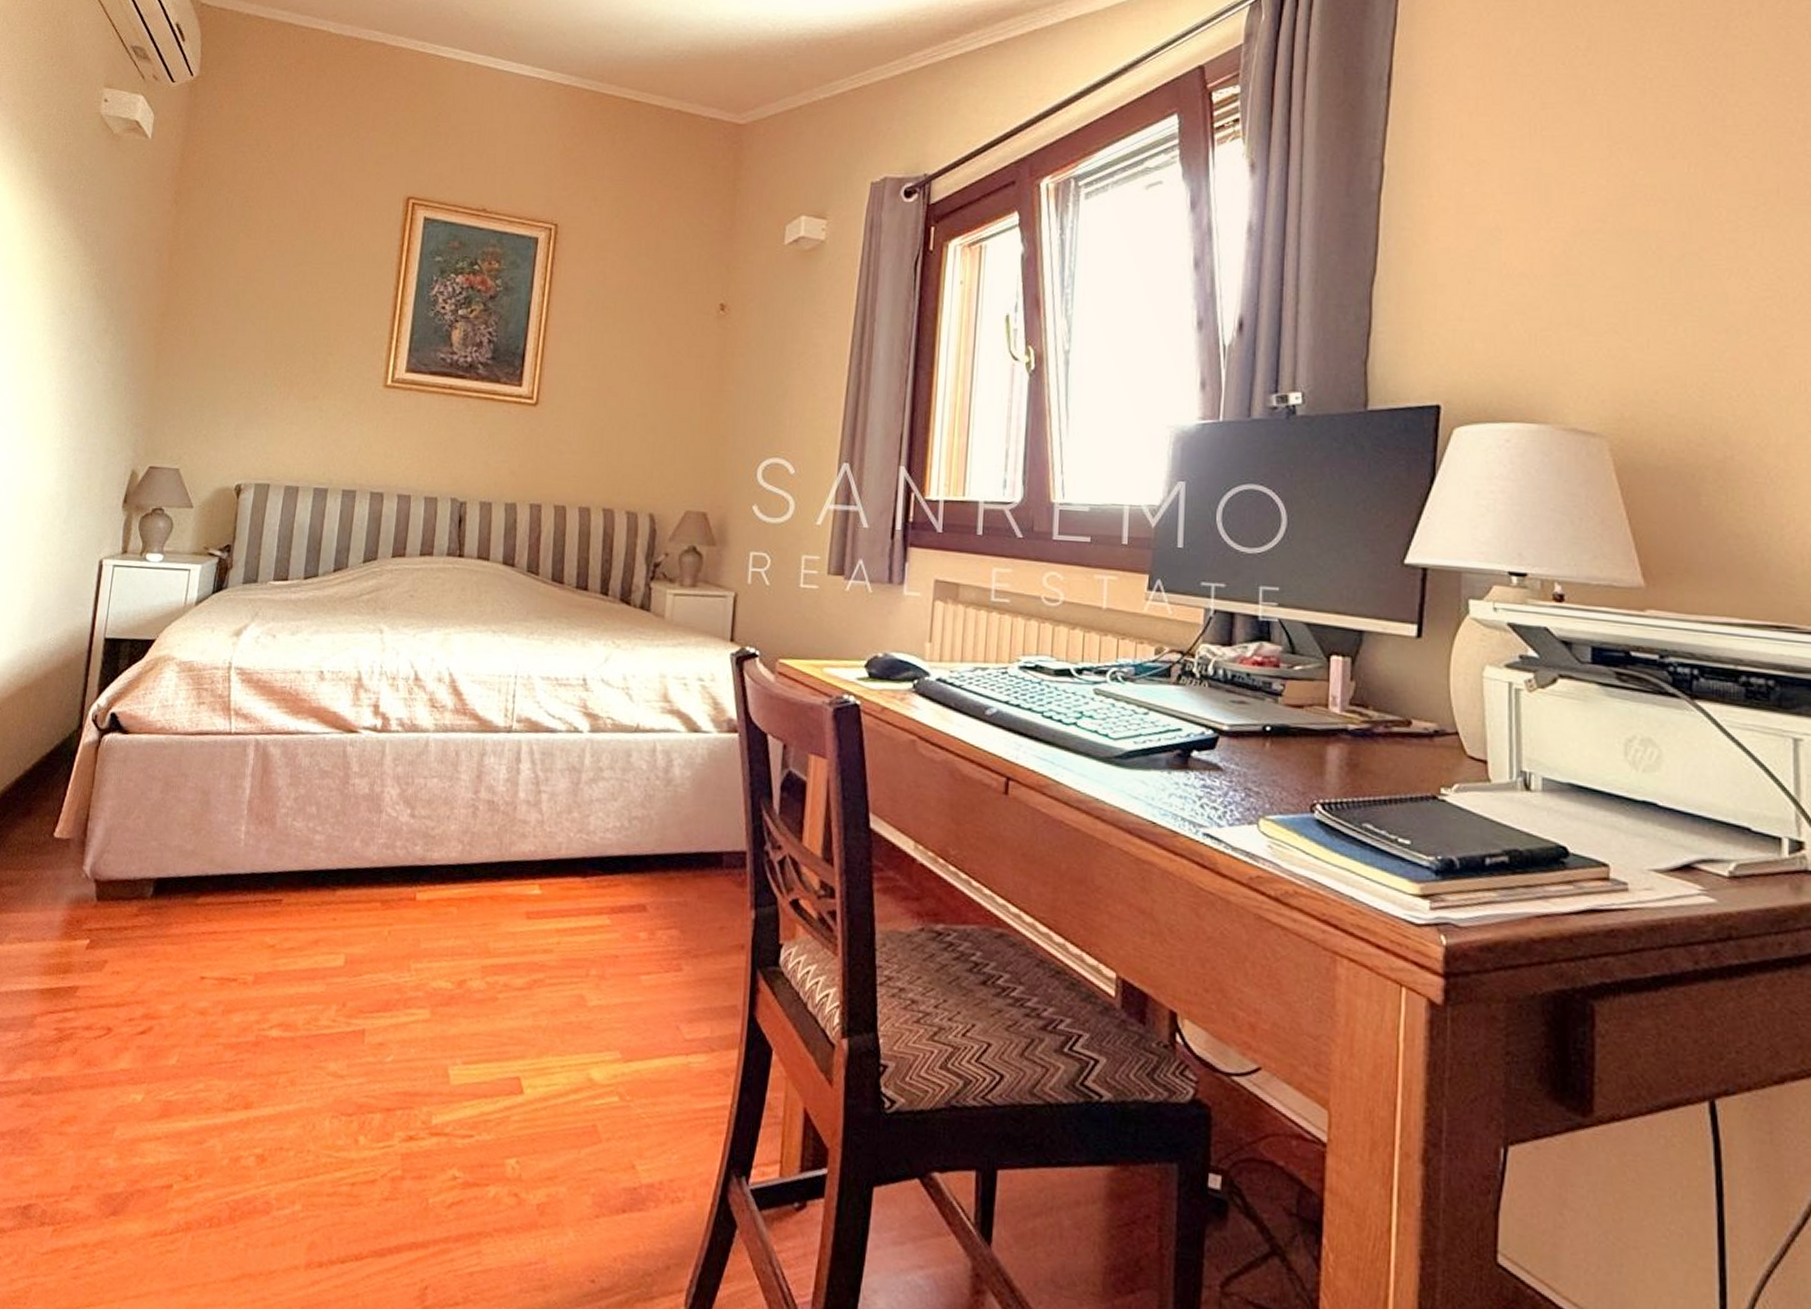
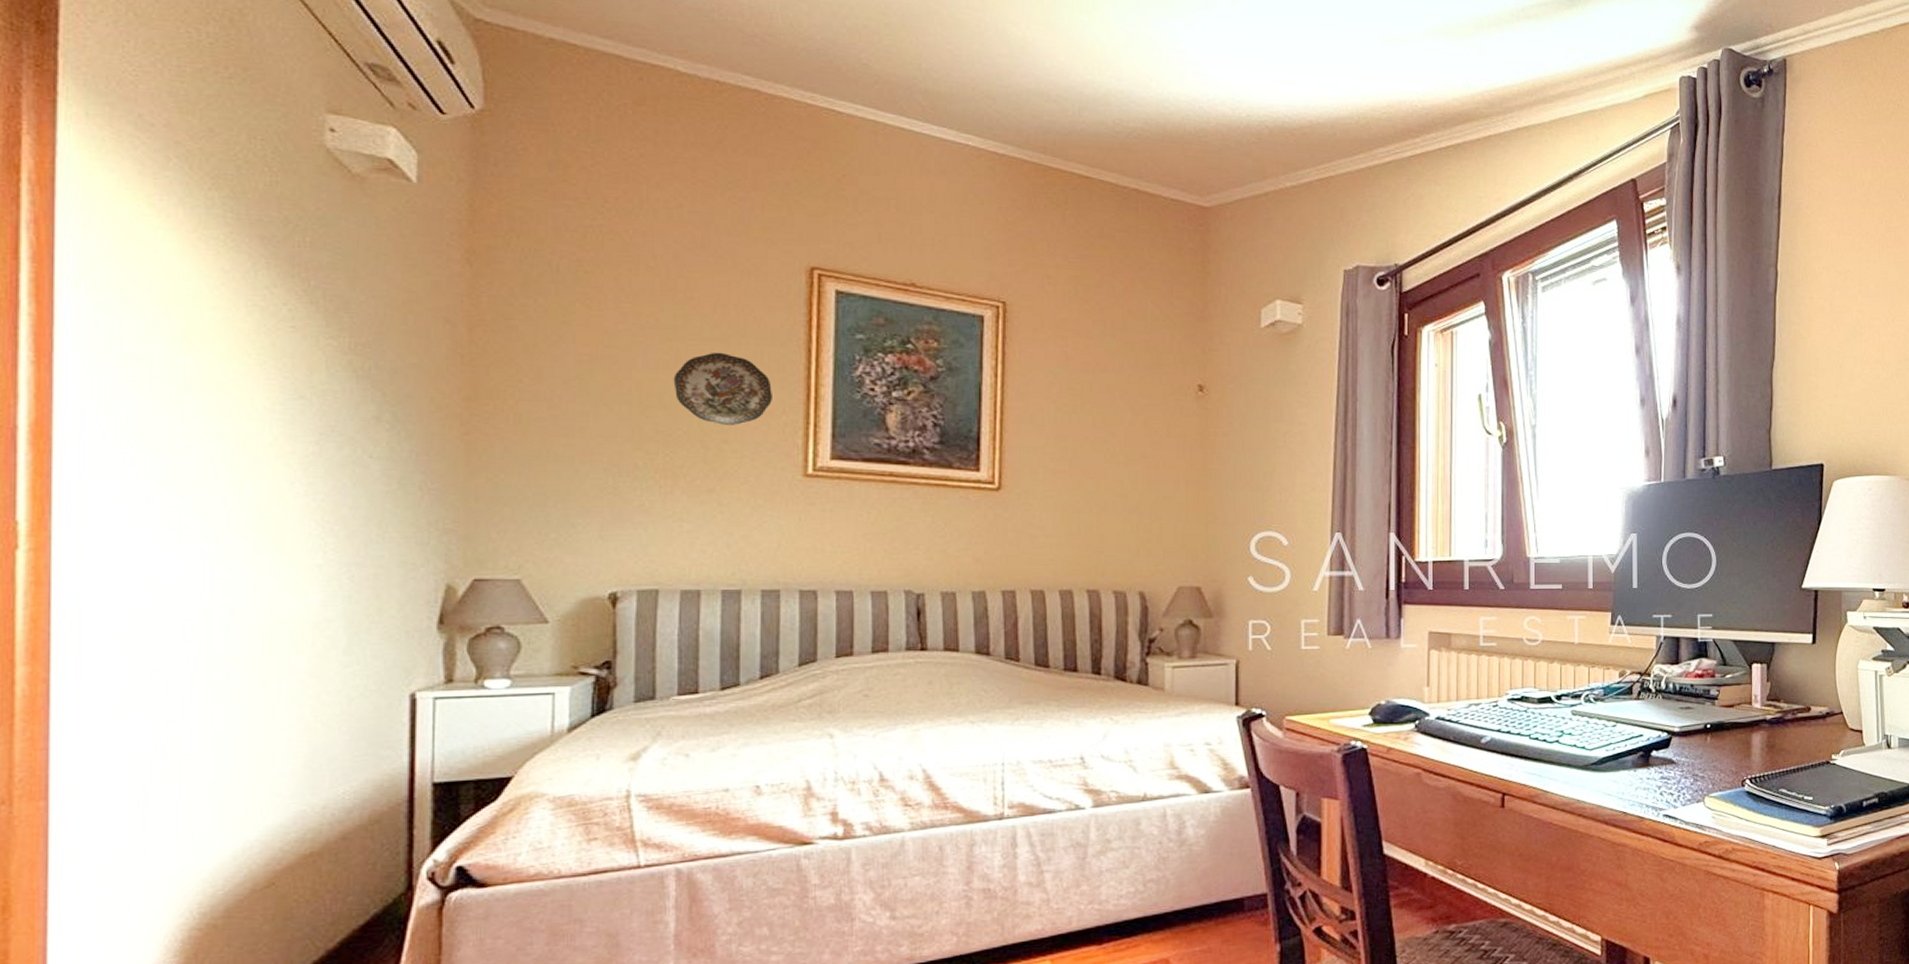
decorative plate: none [299,274,369,339] -> present [673,352,772,425]

